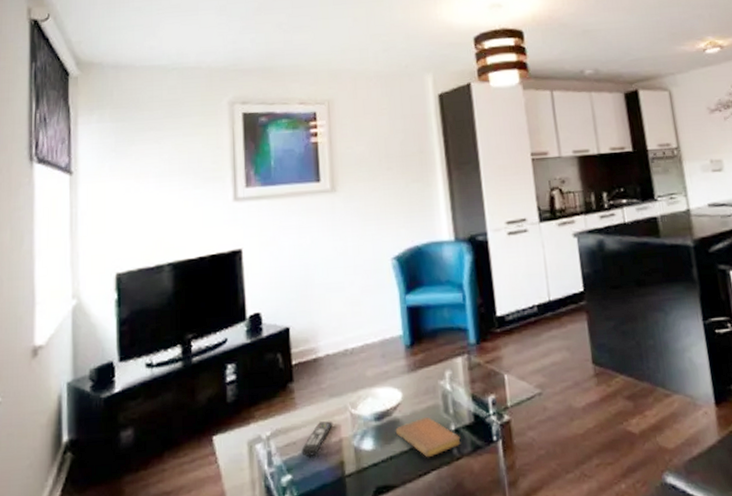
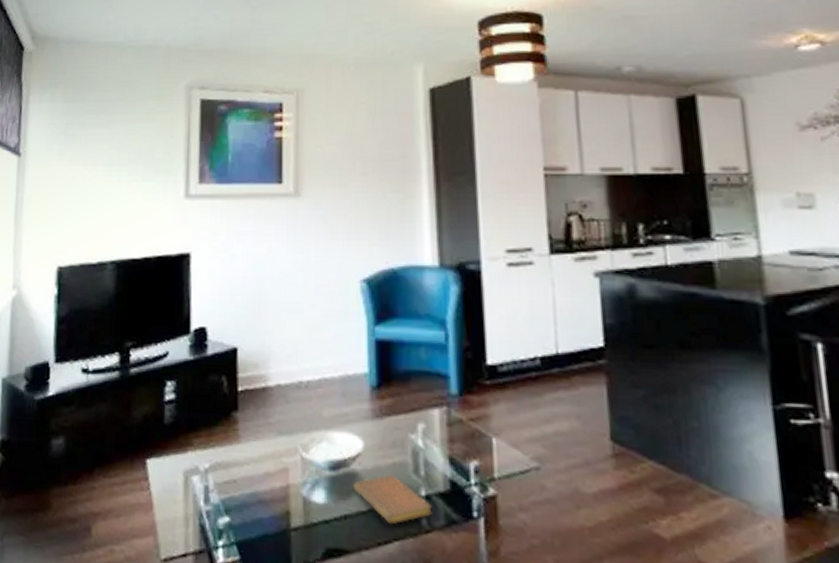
remote control: present [301,421,334,456] -> none [242,461,281,499]

